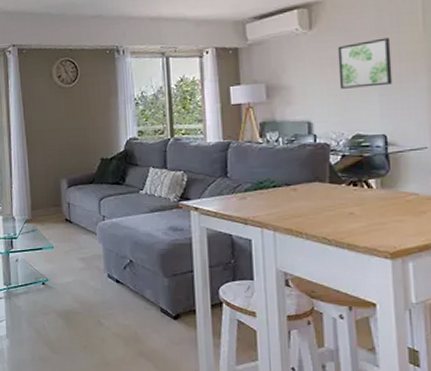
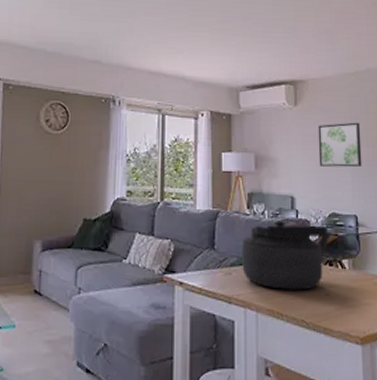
kettle: none [256,146,356,211] -> present [242,221,332,290]

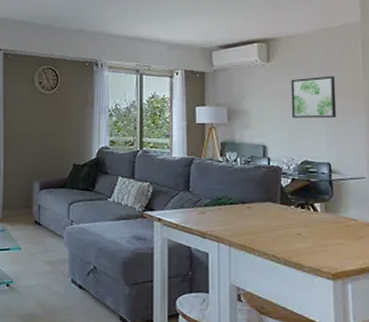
kettle: present [242,221,332,290] -> none [215,167,304,230]

